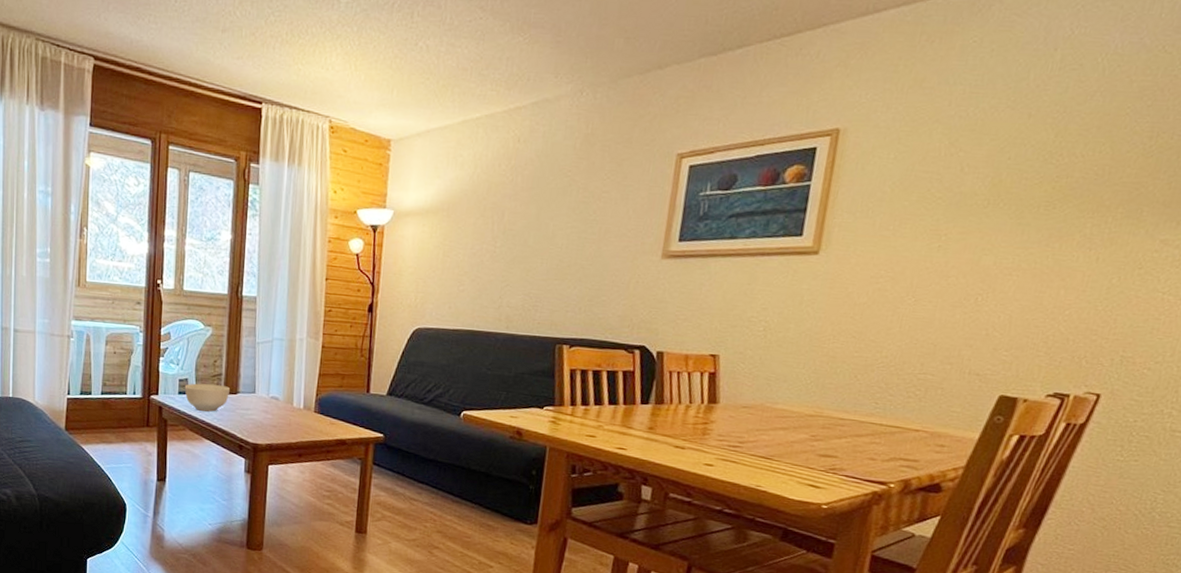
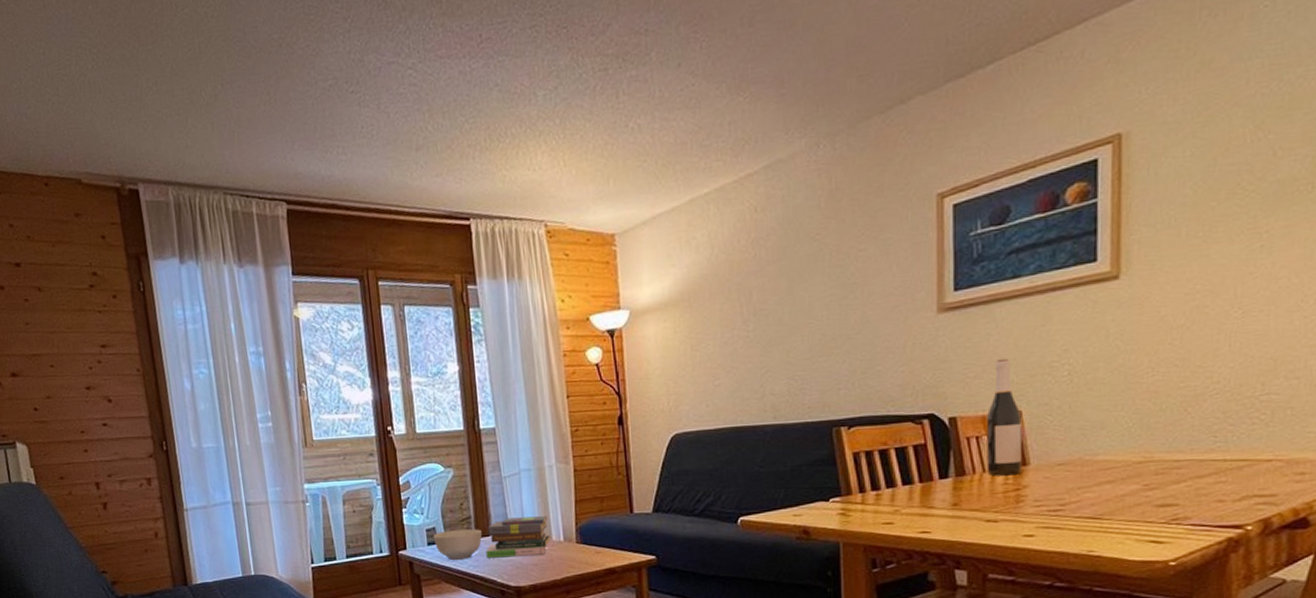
books: none [230,380,292,418] -> present [486,516,551,558]
wine bottle: none [682,307,719,411] -> present [985,358,1023,476]

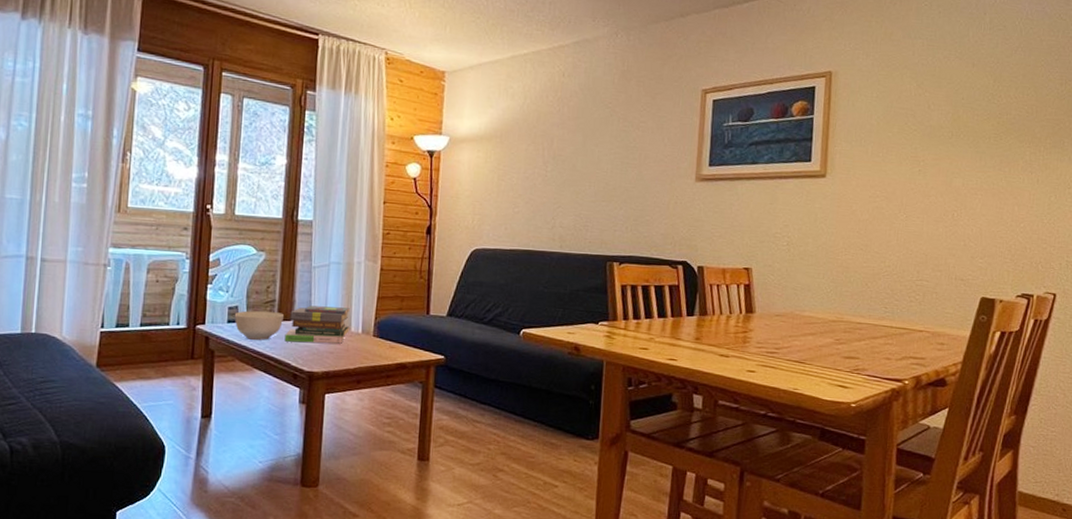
wine bottle: present [985,358,1023,476] -> none [723,224,752,320]

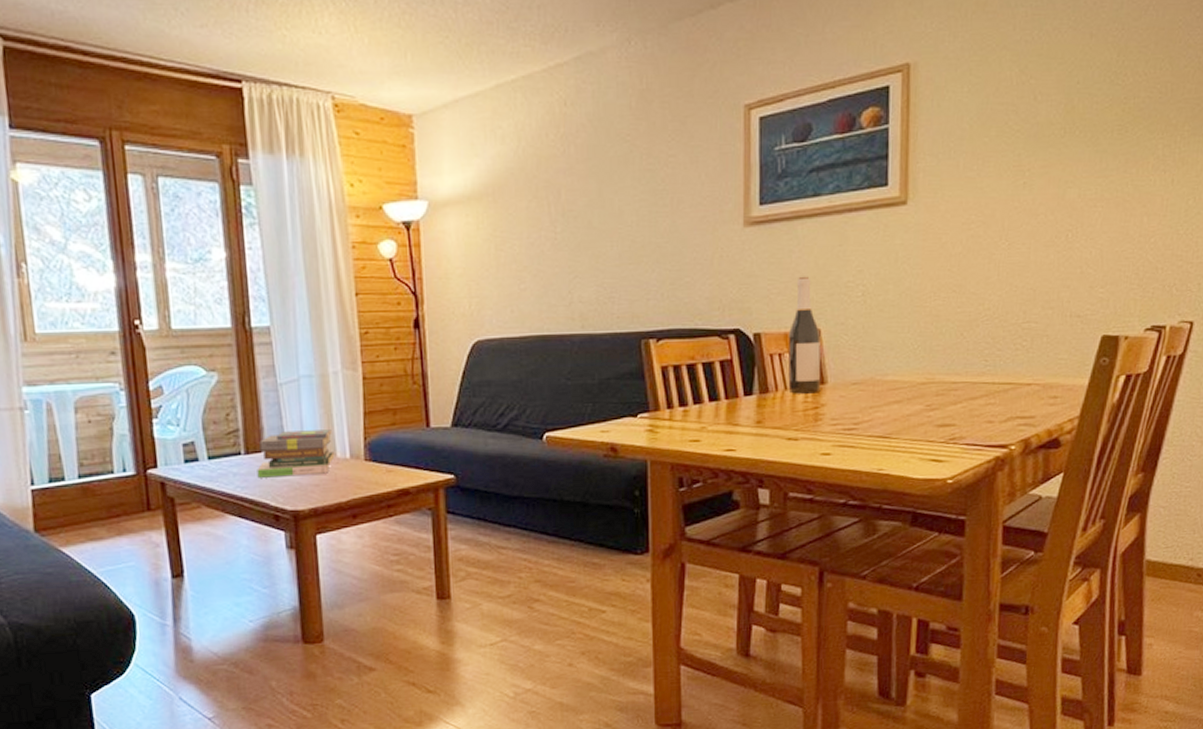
bowl: present [234,310,284,340] -> none [191,443,252,480]
wine bottle: none [723,224,752,320] -> present [787,276,821,394]

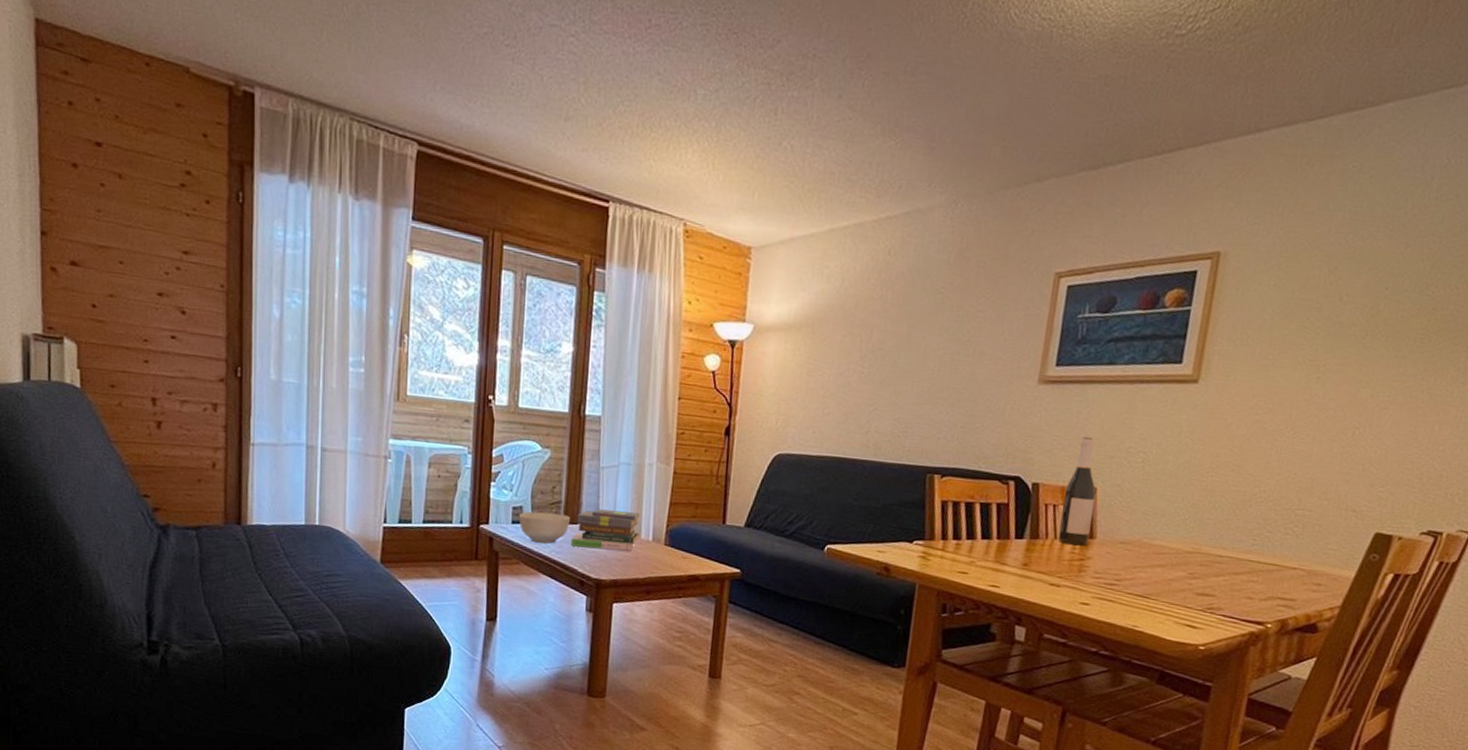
bowl: none [191,443,252,480] -> present [518,511,570,544]

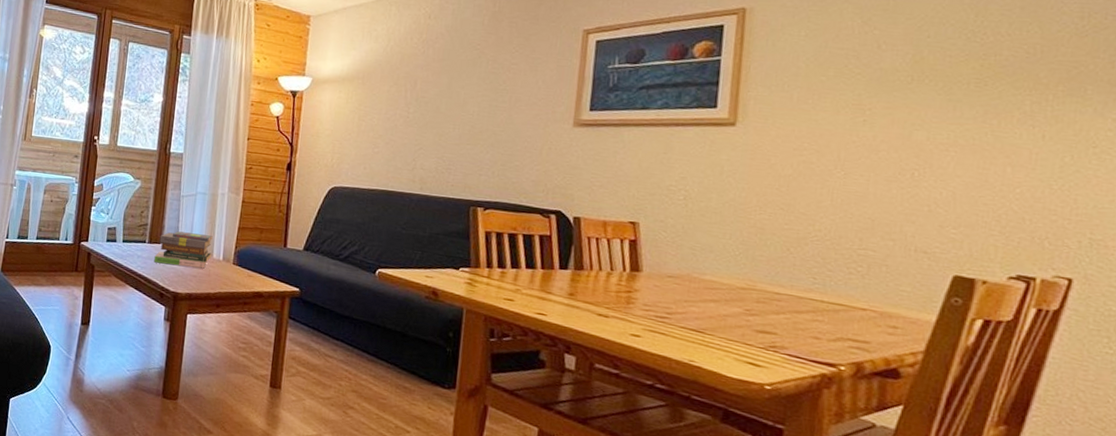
bowl: present [518,511,570,544] -> none [112,232,154,260]
wine bottle: present [1058,436,1096,546] -> none [603,174,639,279]

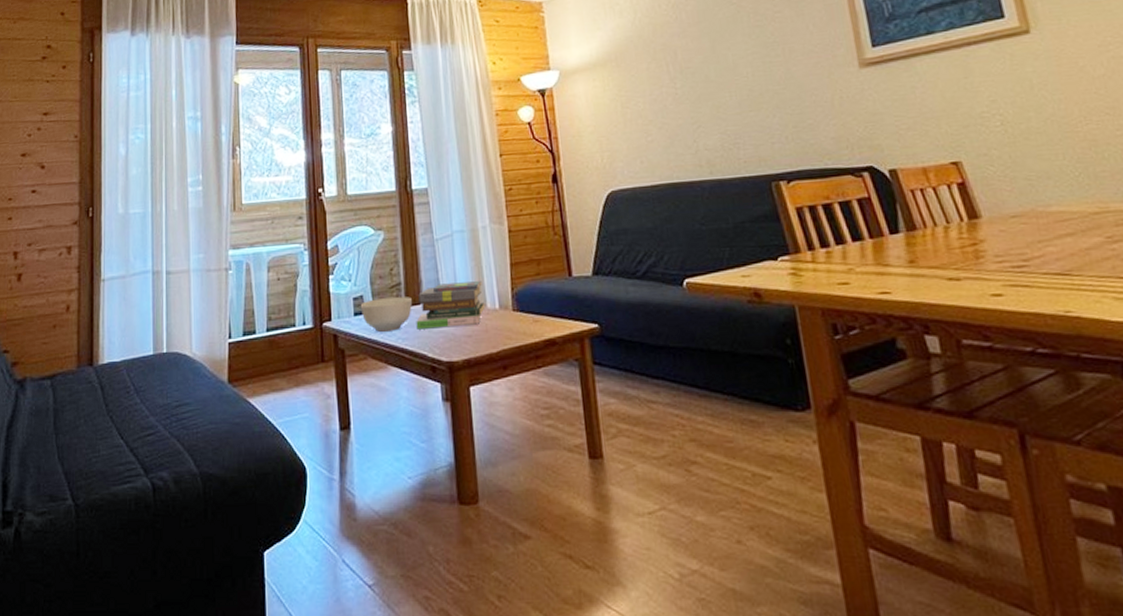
bowl: none [112,232,154,260] -> present [360,296,412,332]

